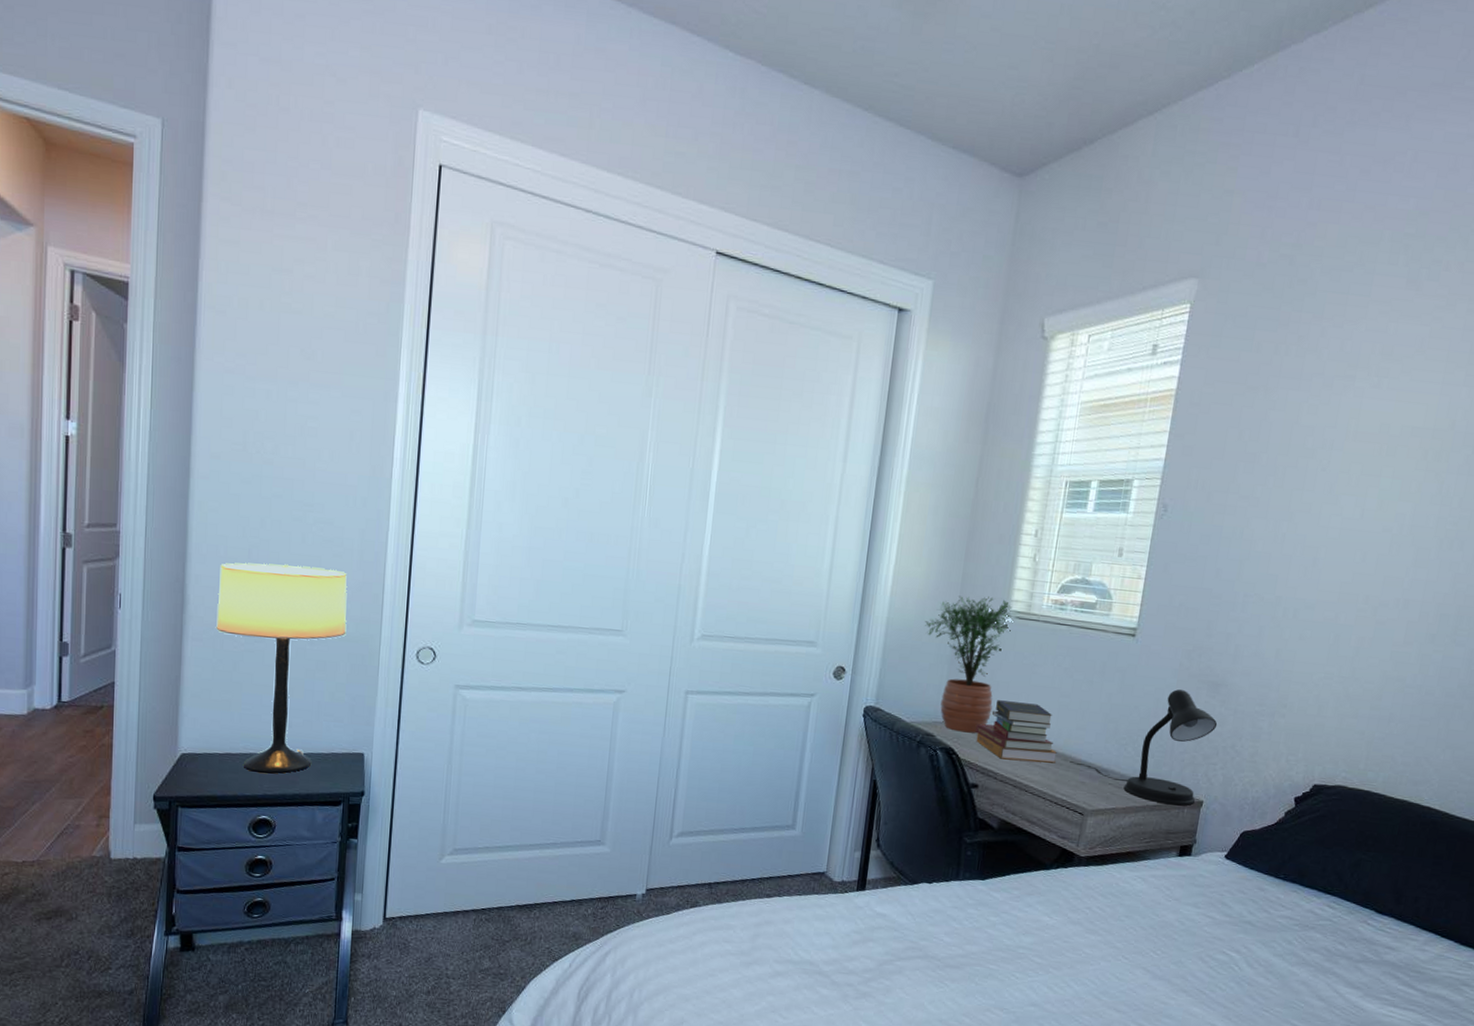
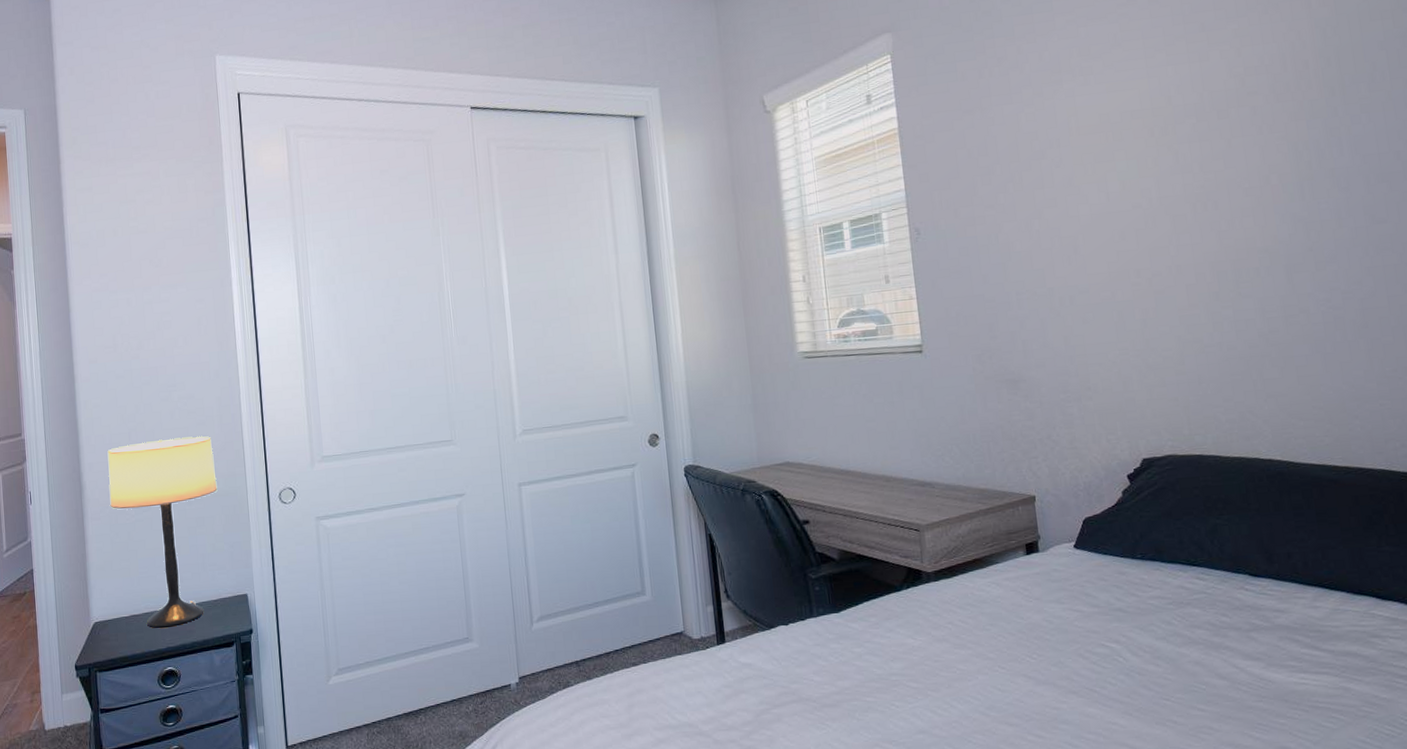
potted plant: present [925,596,1014,733] -> none [722,343,805,473]
books: present [976,700,1057,764] -> none [793,433,878,492]
desk lamp: present [1069,689,1218,806] -> none [892,393,1027,506]

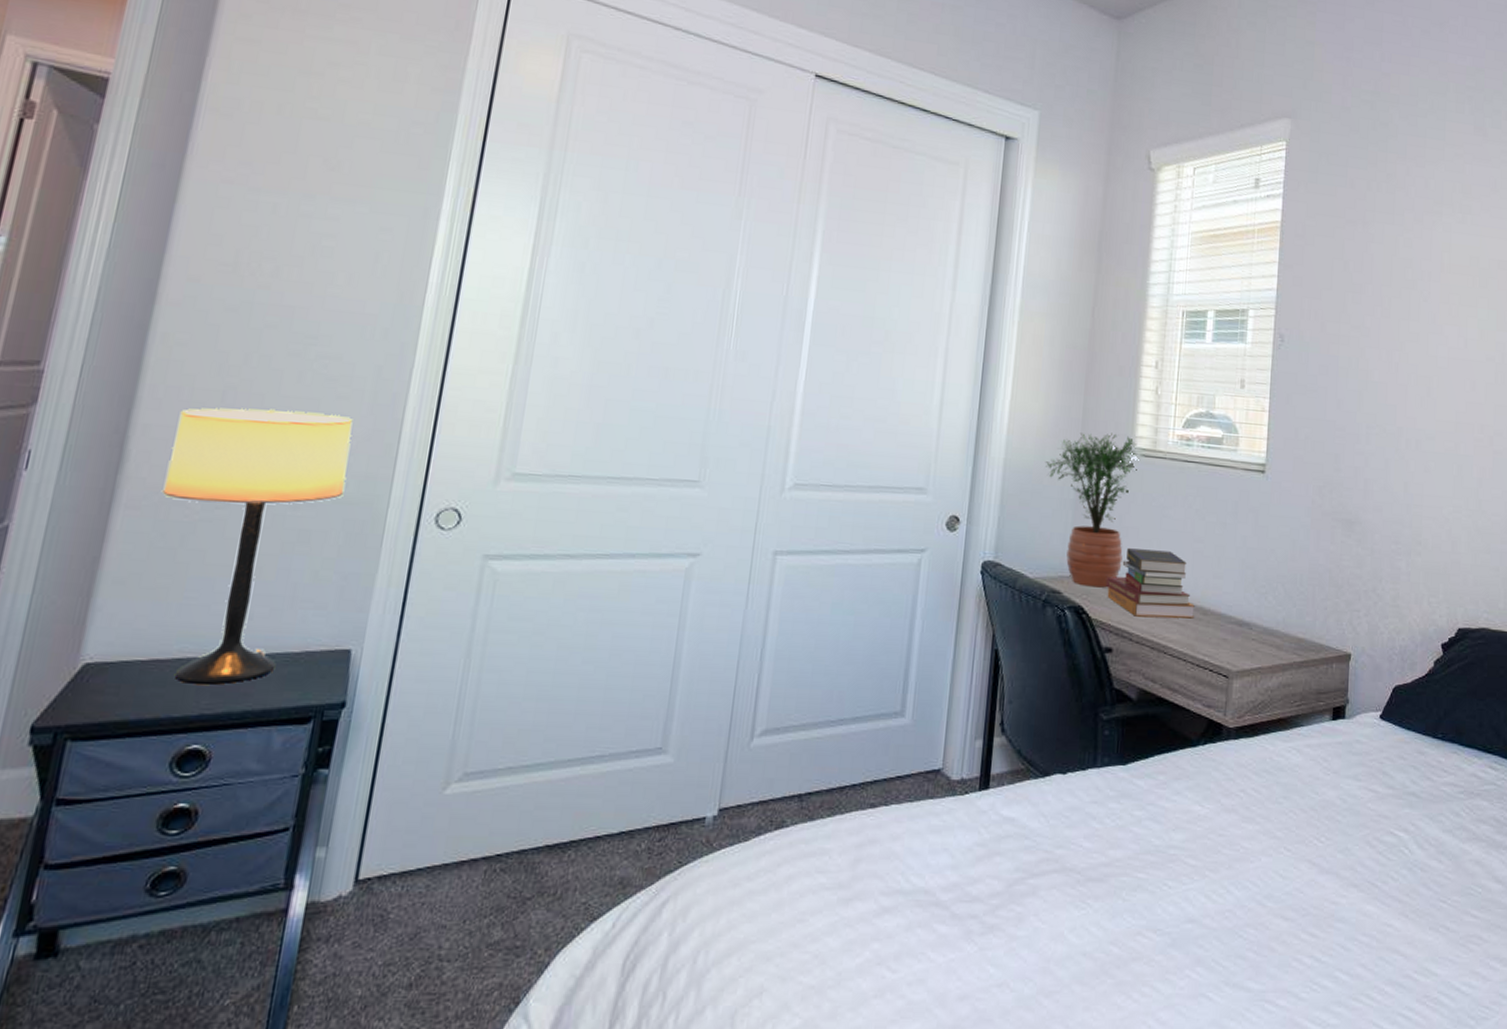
potted plant: none [722,343,805,473] -> present [1046,433,1139,588]
books: none [793,433,878,492] -> present [1106,548,1195,619]

